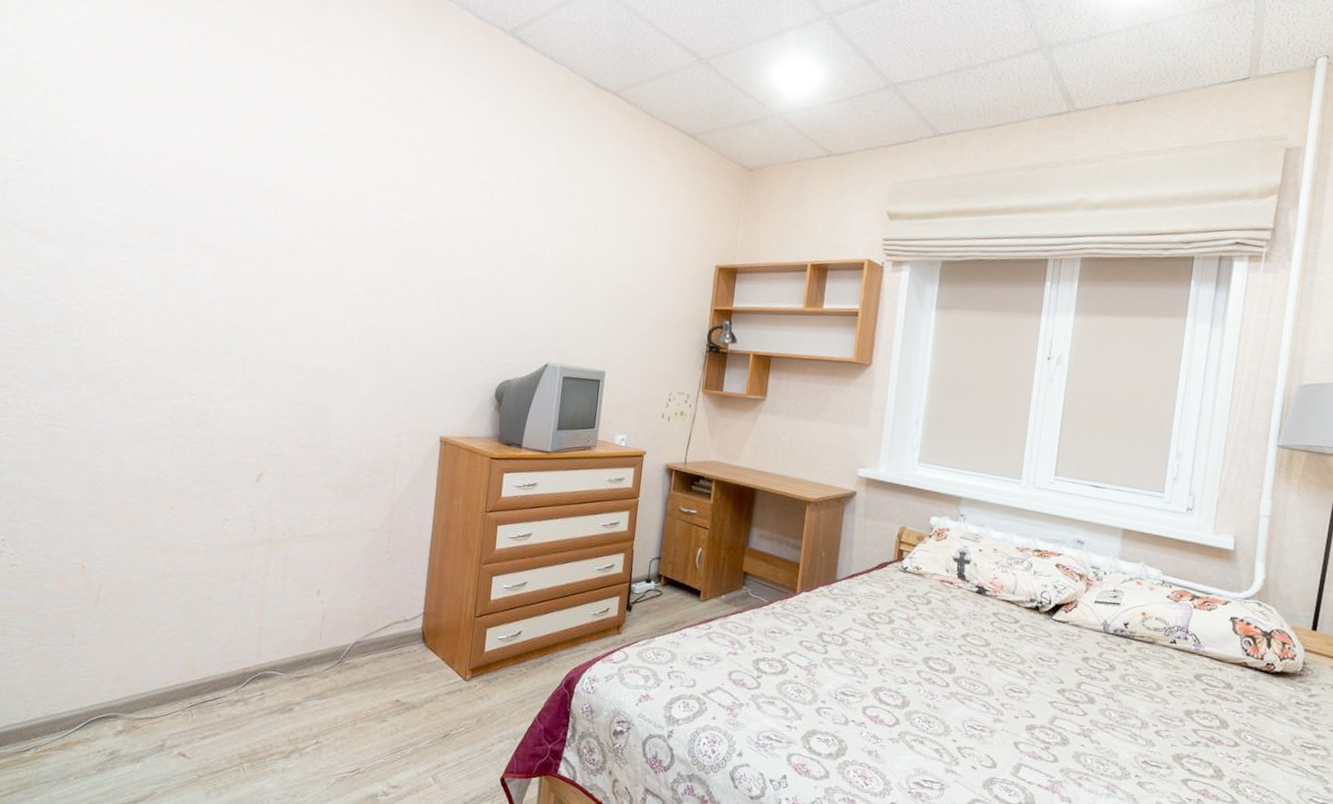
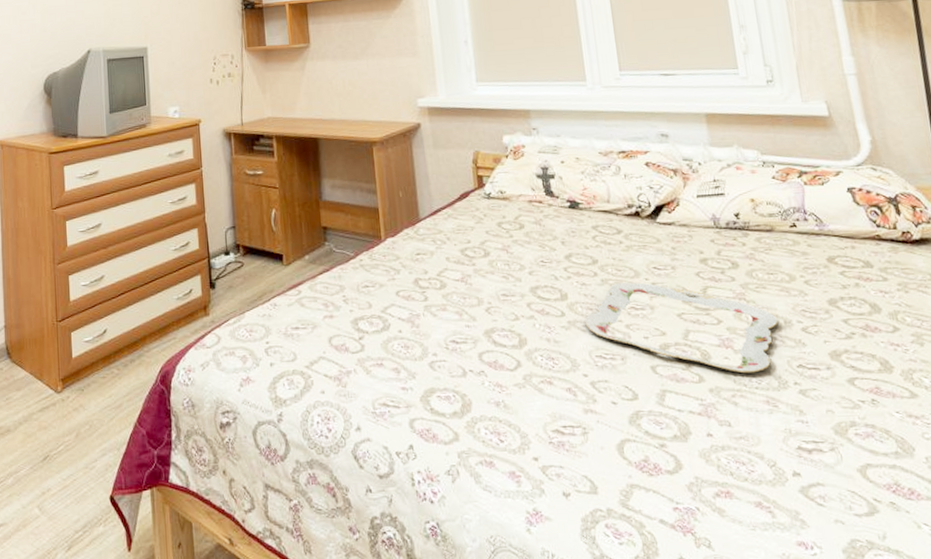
serving tray: none [965,666,1137,762] -> present [584,282,778,374]

